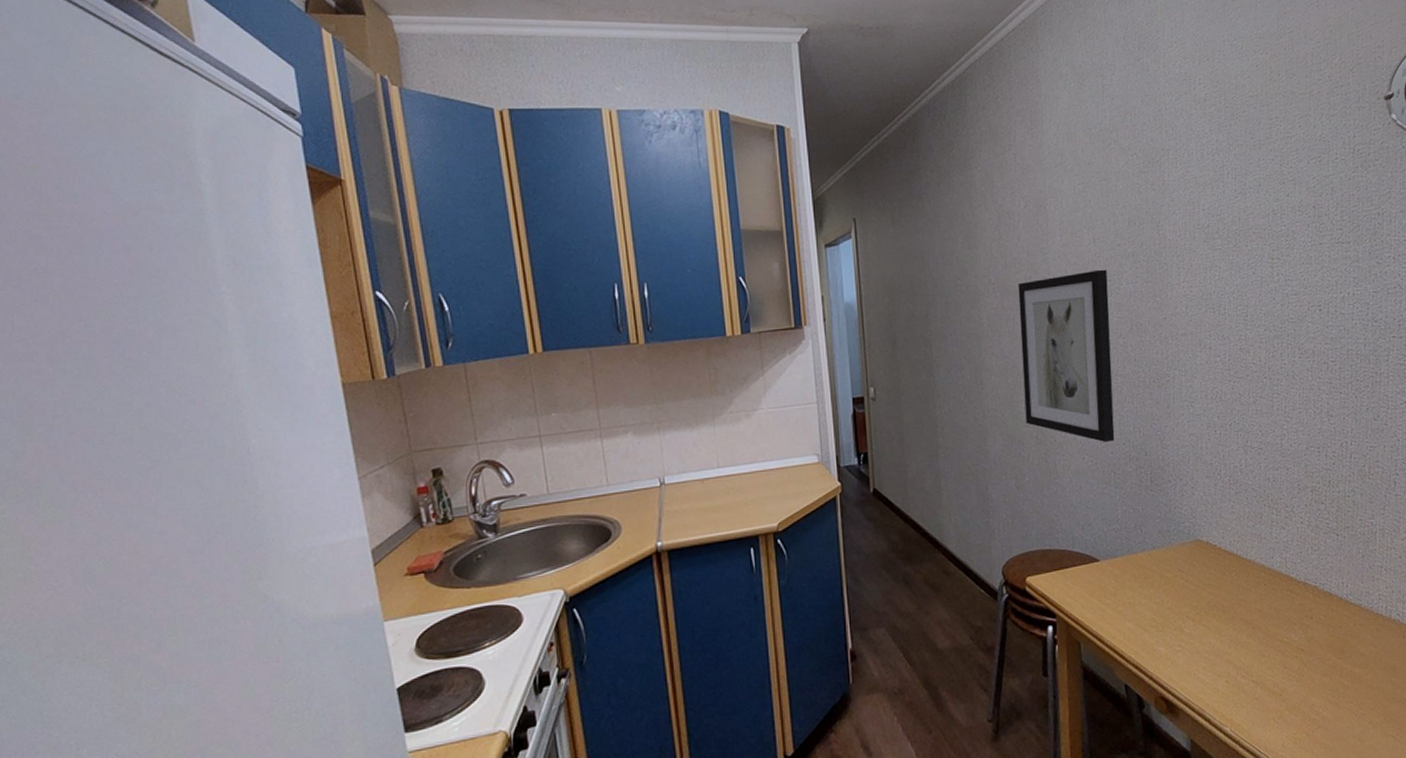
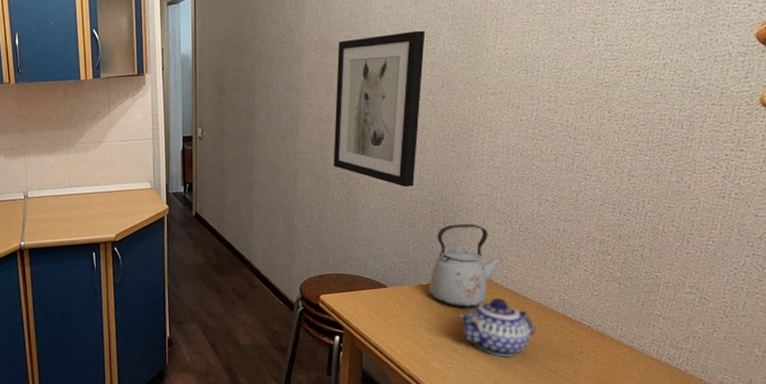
kettle: none [1144,479,1218,578] -> present [429,223,504,308]
teapot: none [1179,562,1262,633] -> present [458,297,536,357]

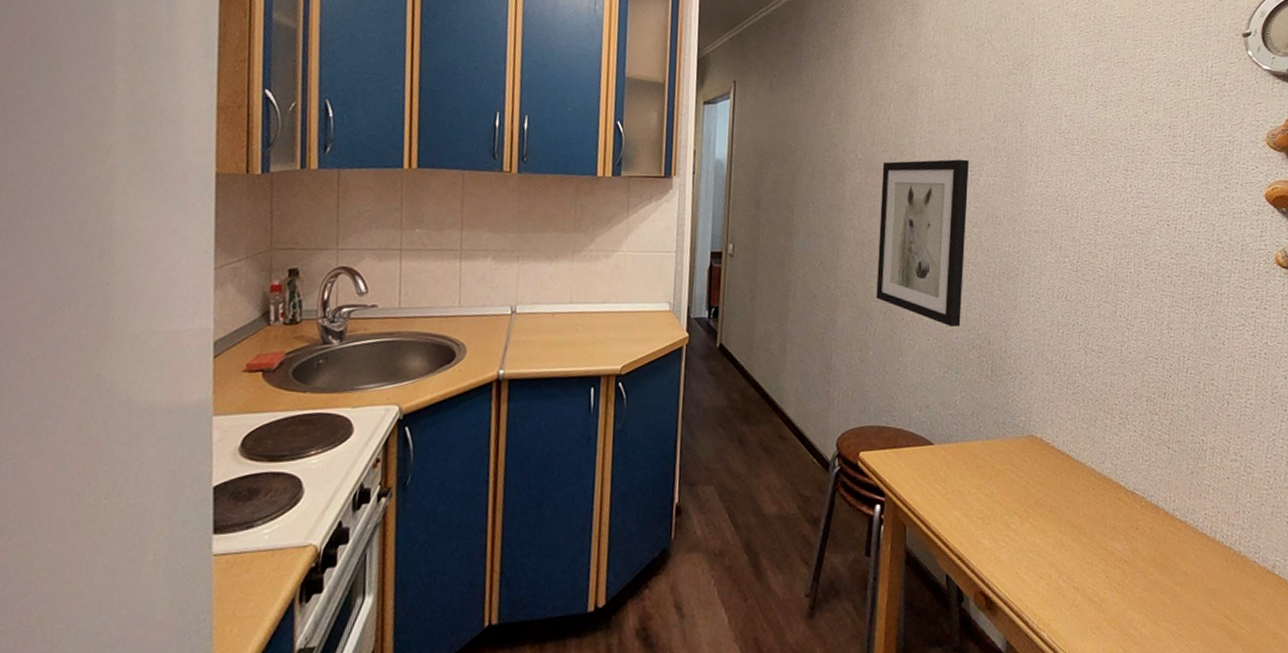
kettle: present [429,223,504,308] -> none [978,372,1054,473]
teapot: present [458,297,536,357] -> none [1009,460,1090,534]

